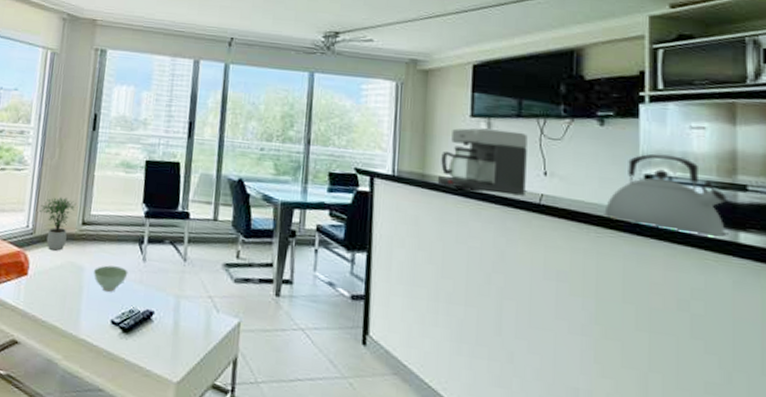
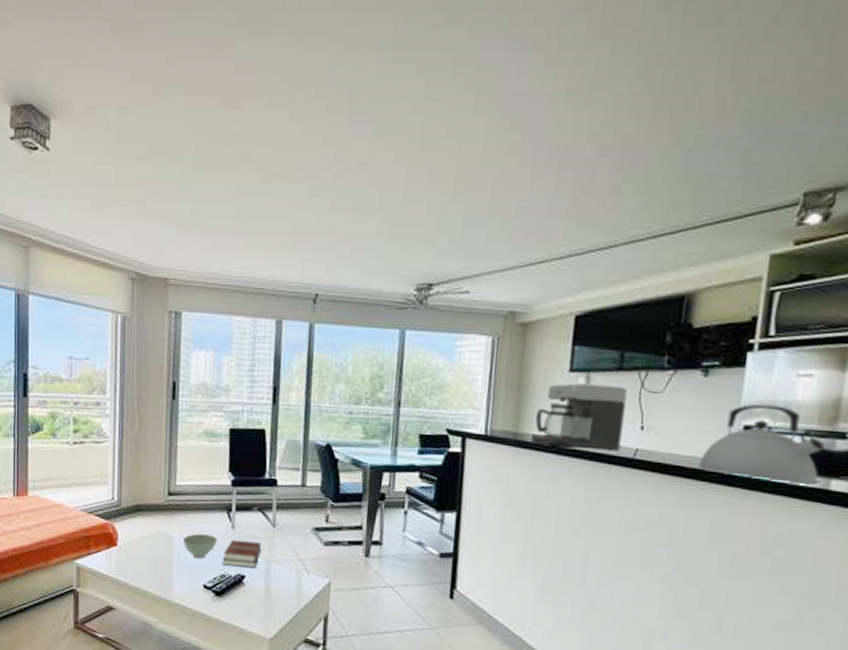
potted plant: present [40,196,76,251] -> none [124,468,161,522]
books: none [131,273,172,304] -> present [222,540,262,568]

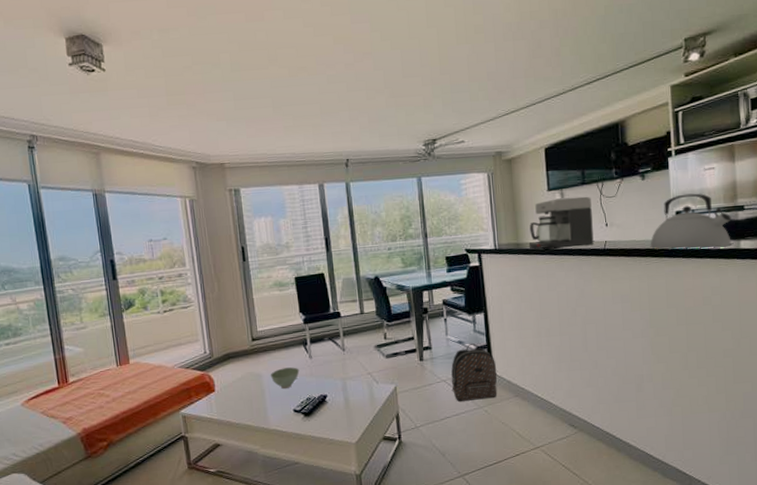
books: present [222,540,262,568] -> none [305,366,337,390]
backpack: none [399,547,461,620] -> present [451,343,498,402]

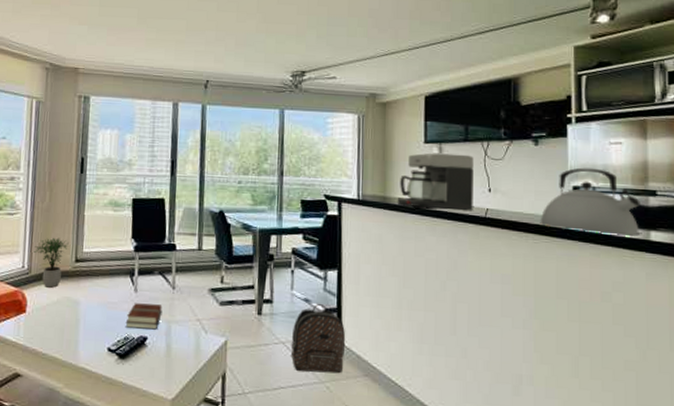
potted plant: none [212,322,243,367] -> present [34,237,69,288]
bowl: present [270,367,300,389] -> none [88,298,122,322]
books: none [305,366,337,390] -> present [125,303,163,330]

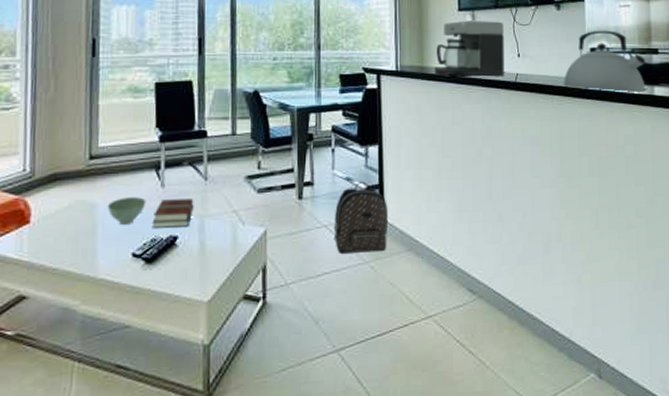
potted plant: present [34,237,69,288] -> none [37,132,80,191]
bowl: none [88,298,122,322] -> present [107,197,146,225]

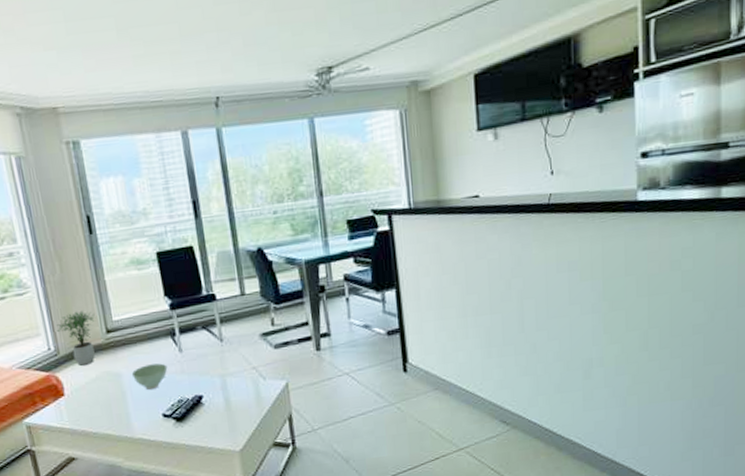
potted plant: none [37,132,80,191] -> present [56,310,95,366]
books: present [152,199,194,228] -> none [176,360,214,390]
backpack: present [333,182,389,254] -> none [355,327,413,398]
coffee maker: present [434,20,504,77] -> none [452,136,535,207]
kettle: present [563,30,646,93] -> none [606,127,712,203]

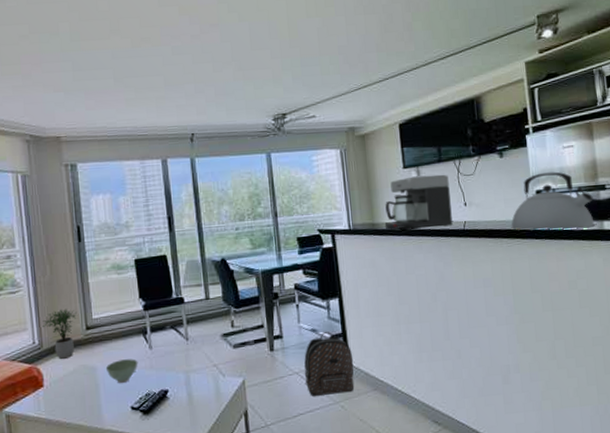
backpack: none [355,327,413,398] -> present [304,332,355,396]
coffee maker: none [452,136,535,207] -> present [384,174,453,230]
kettle: none [606,127,712,203] -> present [511,171,595,231]

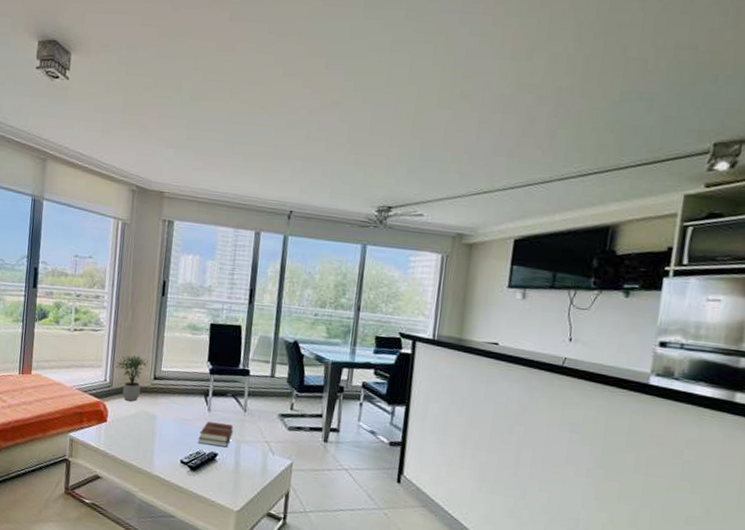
bowl: present [105,359,138,383] -> none [164,414,195,437]
books: none [144,357,179,384] -> present [197,421,234,448]
backpack: present [304,332,355,396] -> none [352,436,408,502]
coffee maker: present [384,174,453,230] -> none [472,298,558,359]
kettle: present [511,171,595,231] -> none [618,323,731,397]

